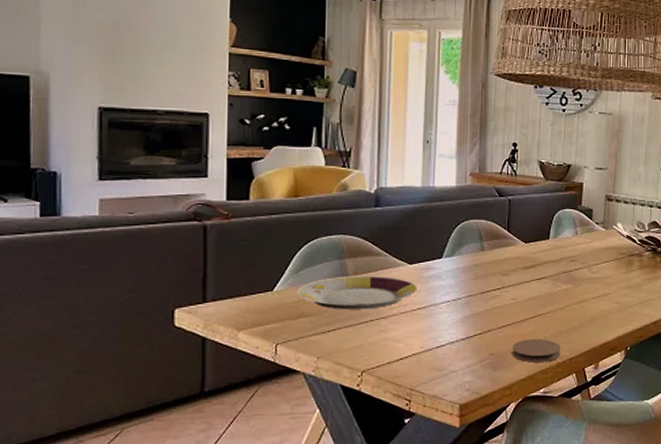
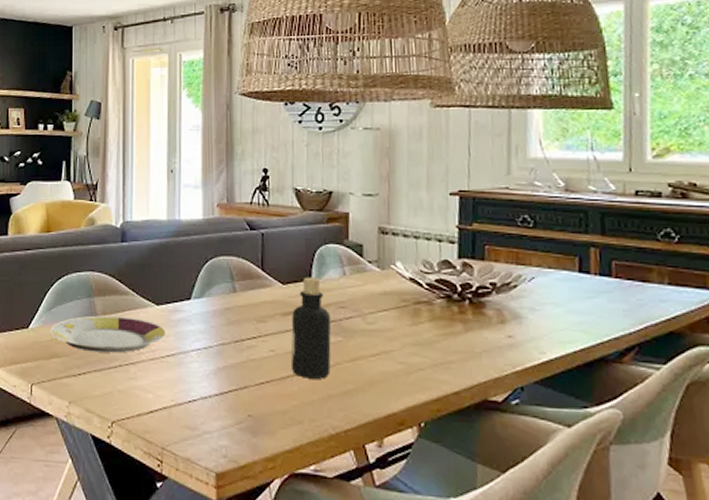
coaster: present [512,338,560,363] -> none [273,400,333,432]
bottle: none [528,236,563,320] -> present [290,277,331,379]

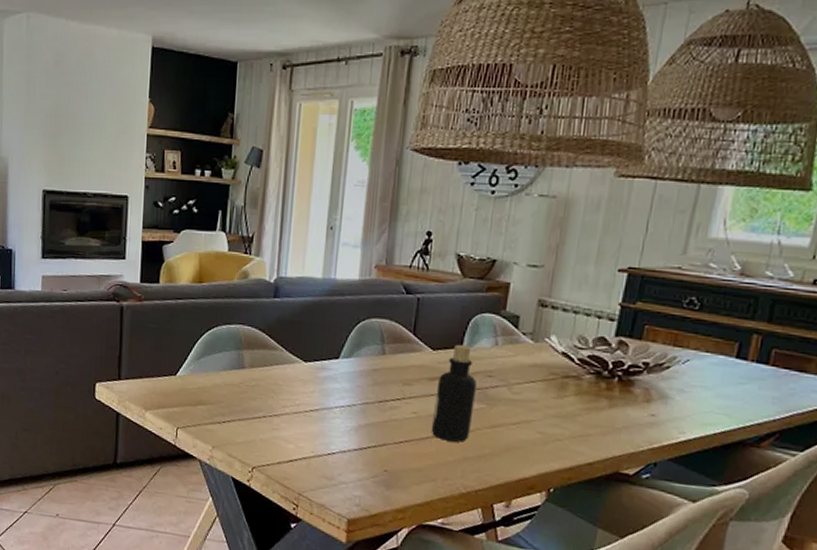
plate: present [50,315,166,353] -> none [198,367,312,405]

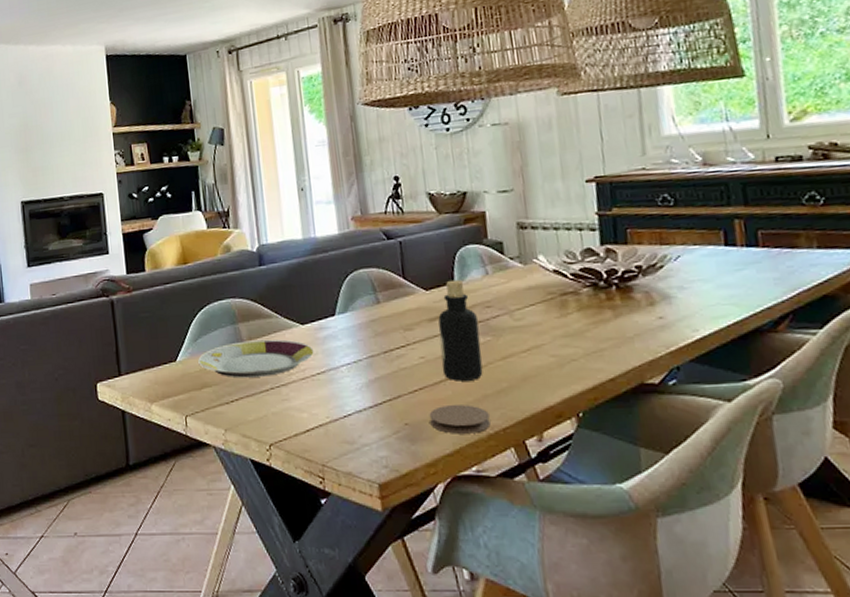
plate: none [198,367,312,405] -> present [198,339,314,378]
coaster: none [408,460,466,490] -> present [429,404,491,434]

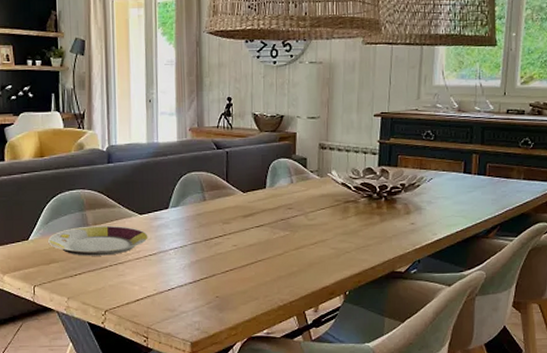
coaster: present [429,404,491,434] -> none [235,282,281,305]
bottle: present [438,279,483,381] -> none [249,185,281,265]

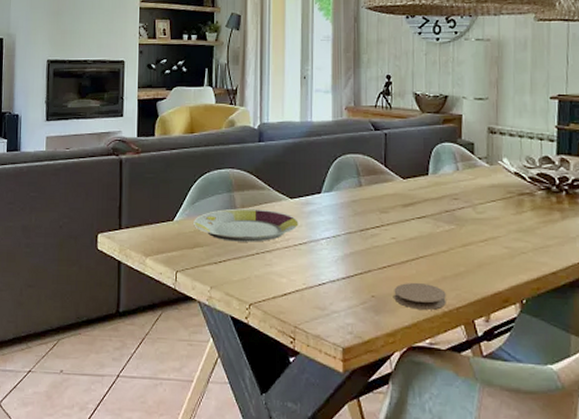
coaster: none [235,282,281,305] -> present [394,282,446,310]

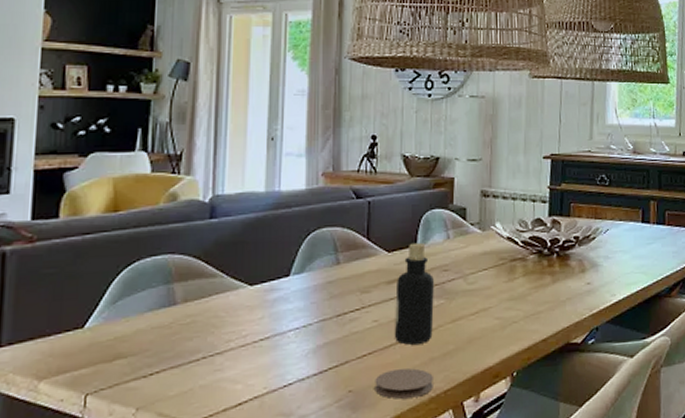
plate: present [194,208,299,242] -> none [114,301,260,347]
bottle: none [409,172,446,263] -> present [394,242,434,345]

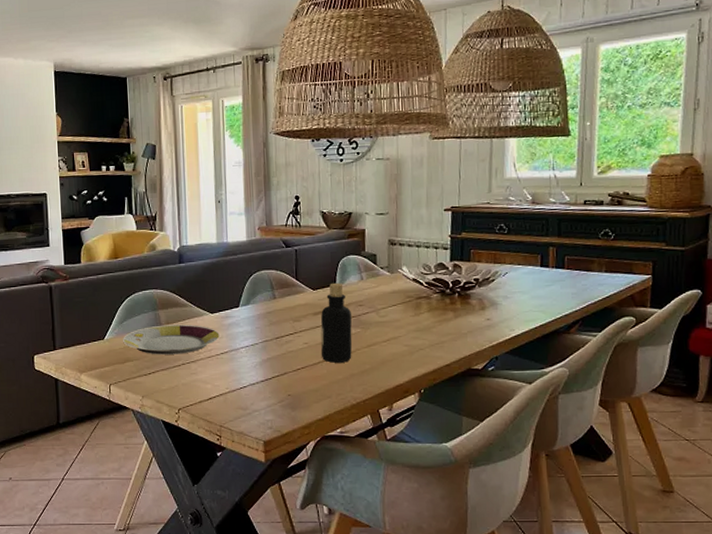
plate: none [114,301,260,347] -> present [123,324,220,355]
coaster: present [375,368,433,399] -> none [307,380,354,404]

